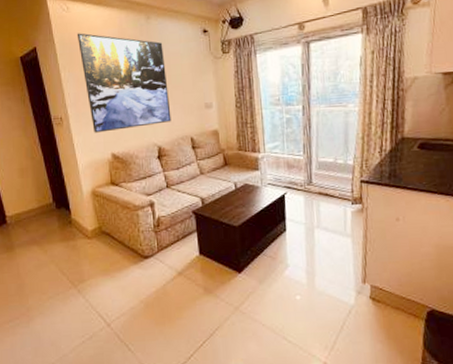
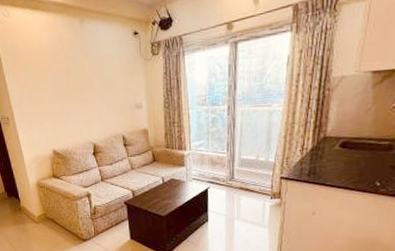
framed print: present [77,33,172,133] -> none [17,37,105,132]

